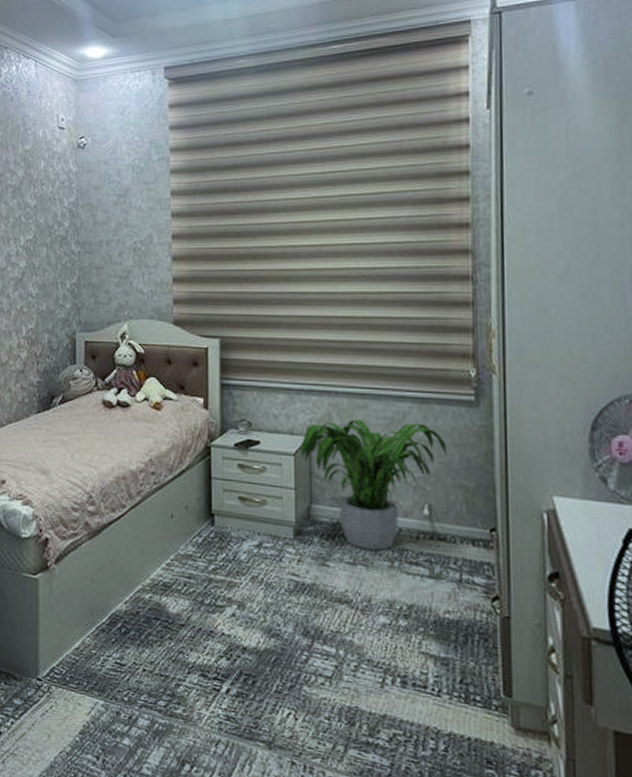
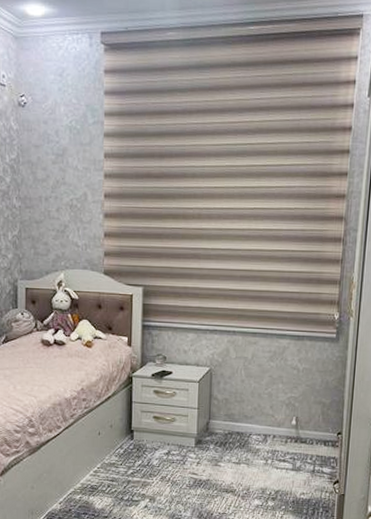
potted plant: present [300,419,446,551] -> none [203,353,312,452]

